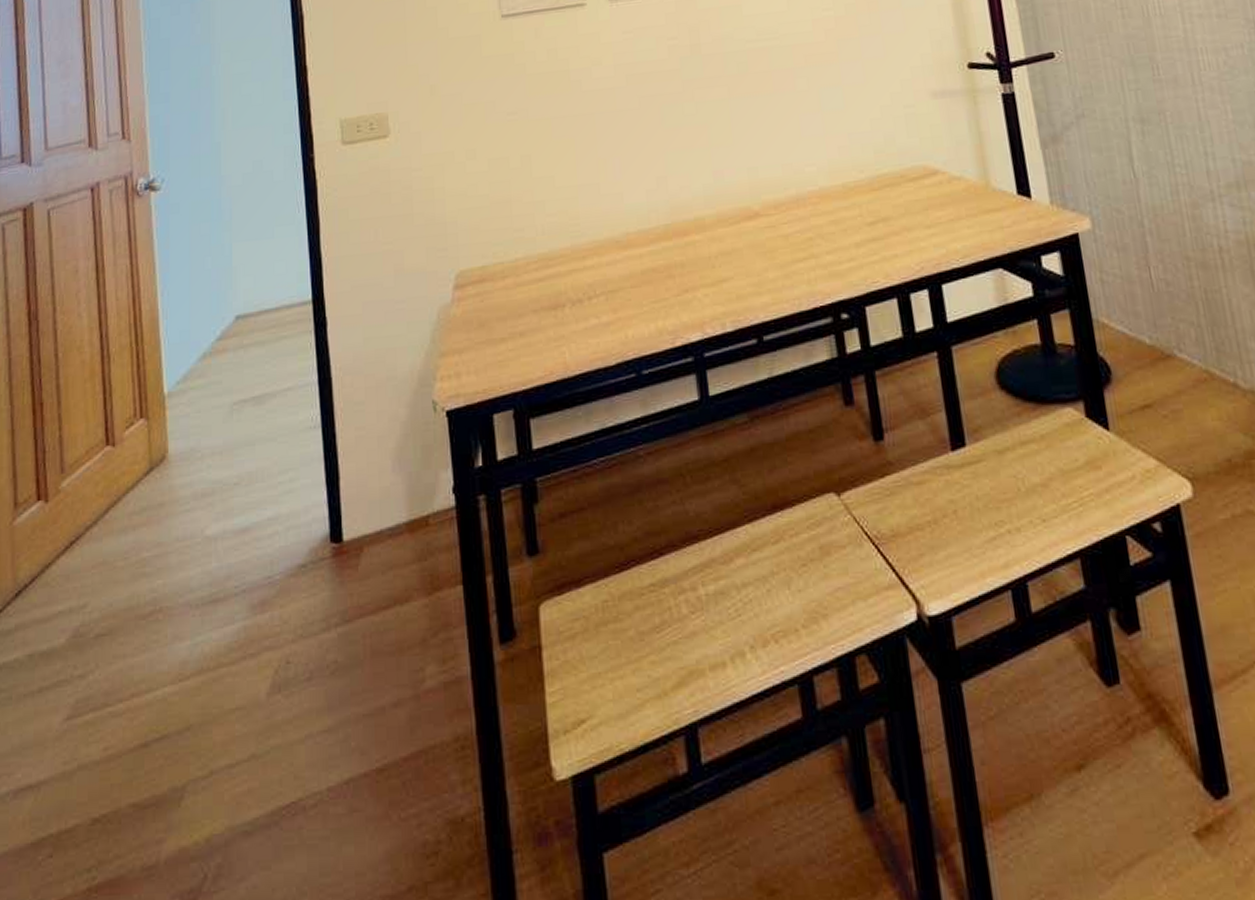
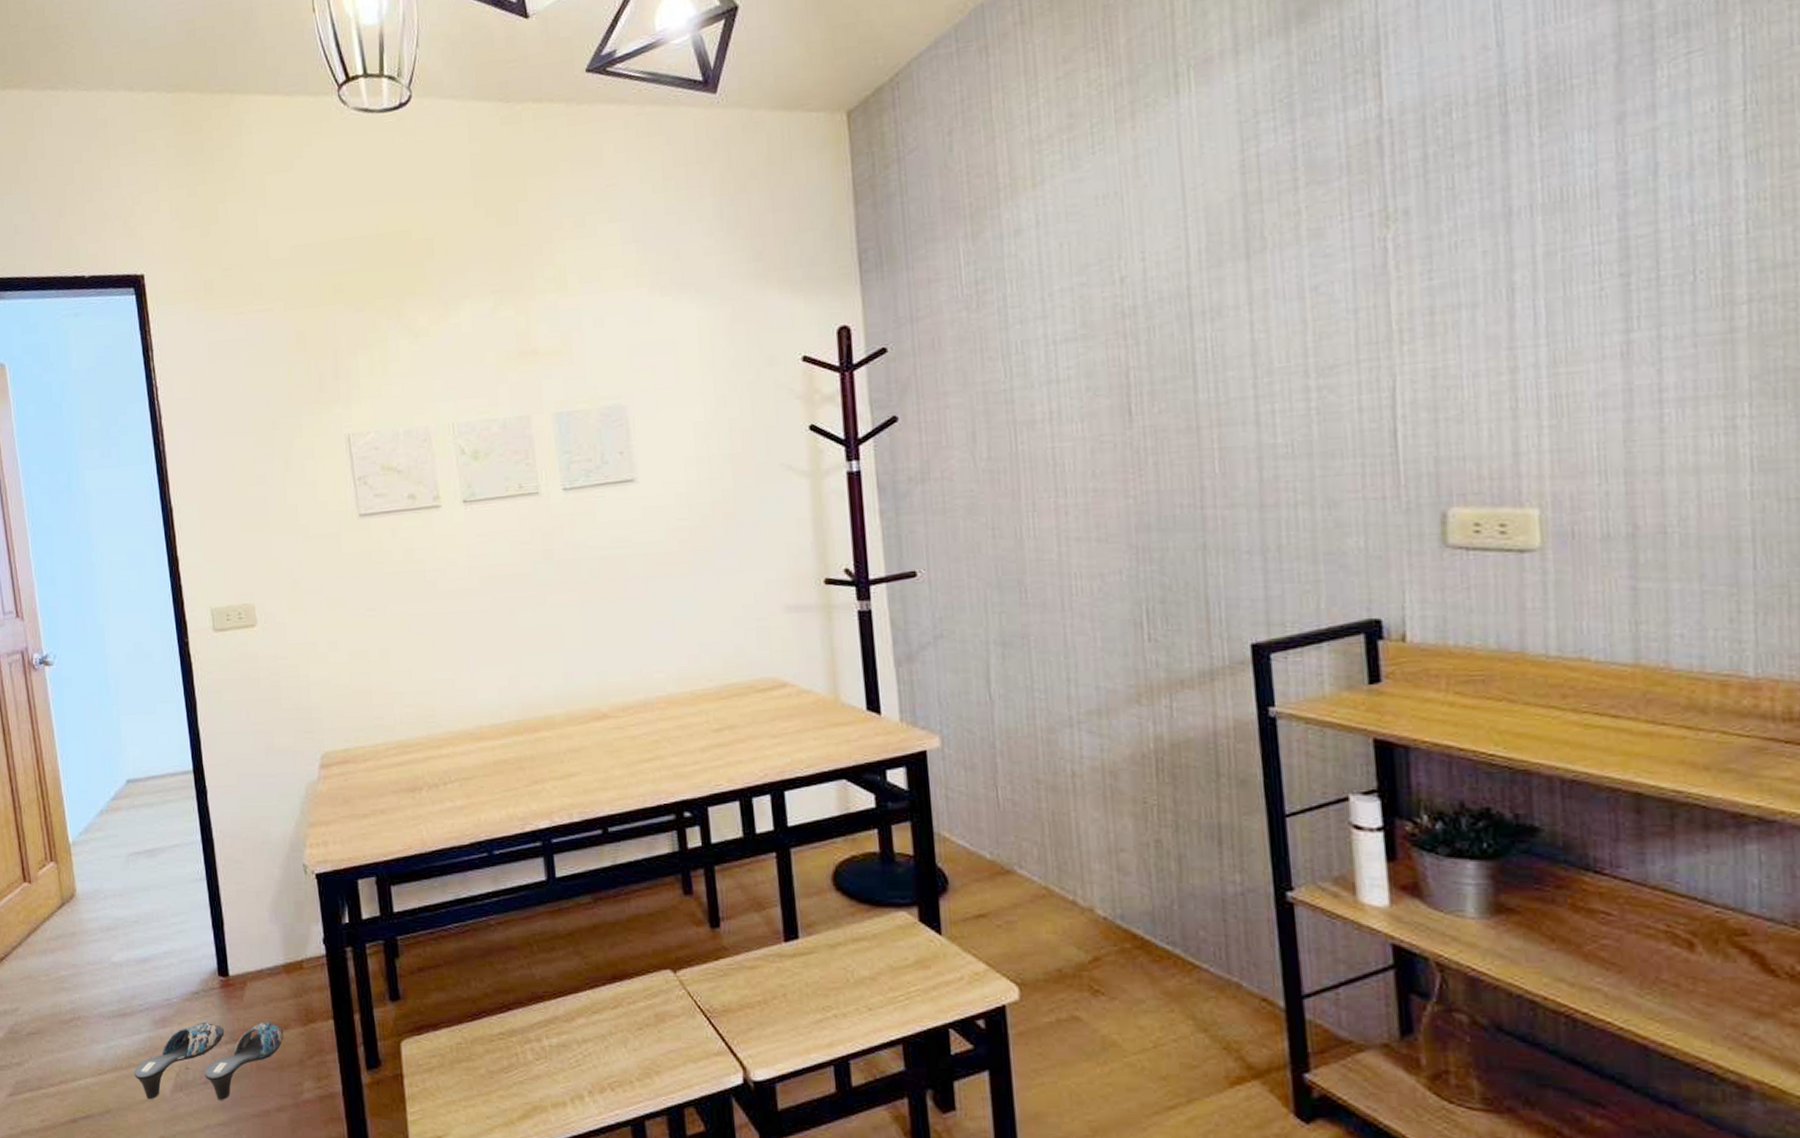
slippers: none [224,594,403,708] -> present [134,1021,283,1100]

